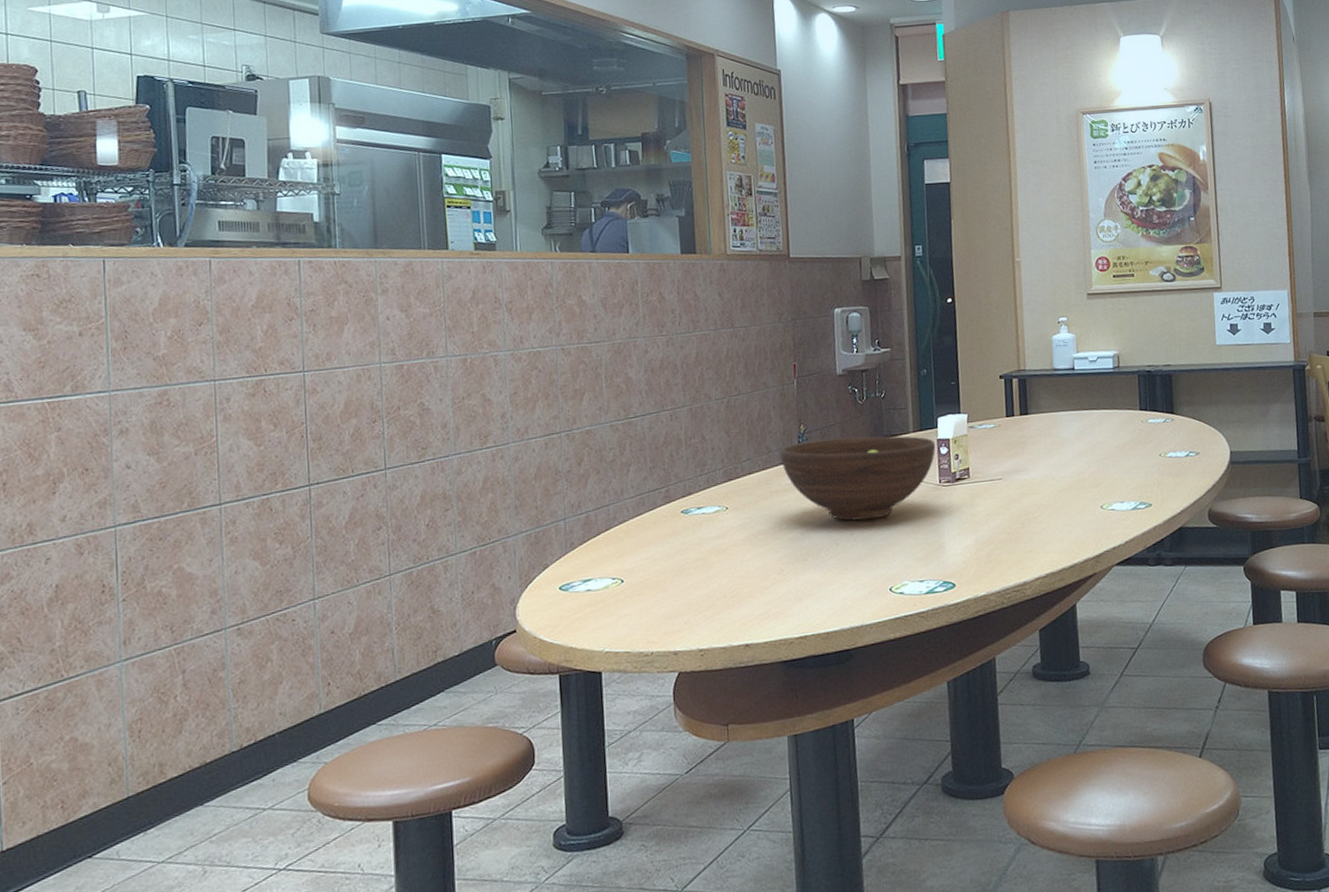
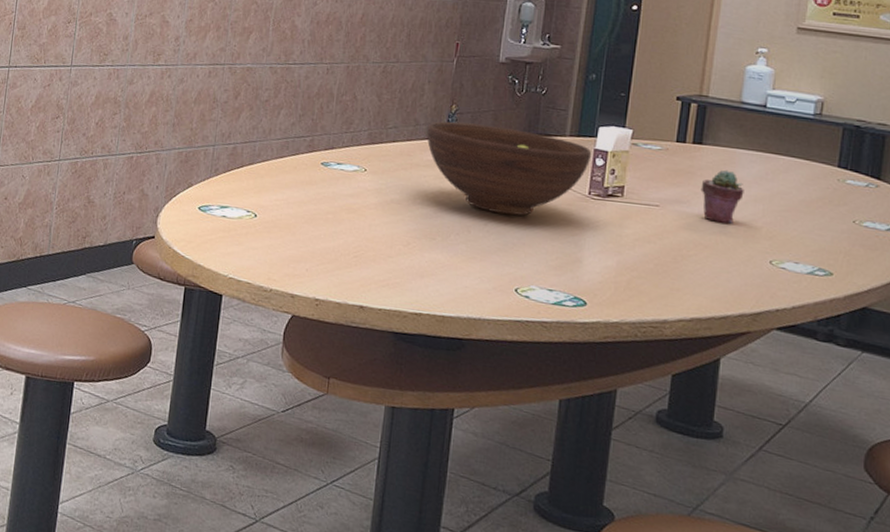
potted succulent: none [1033,433,1070,482] -> present [700,169,744,224]

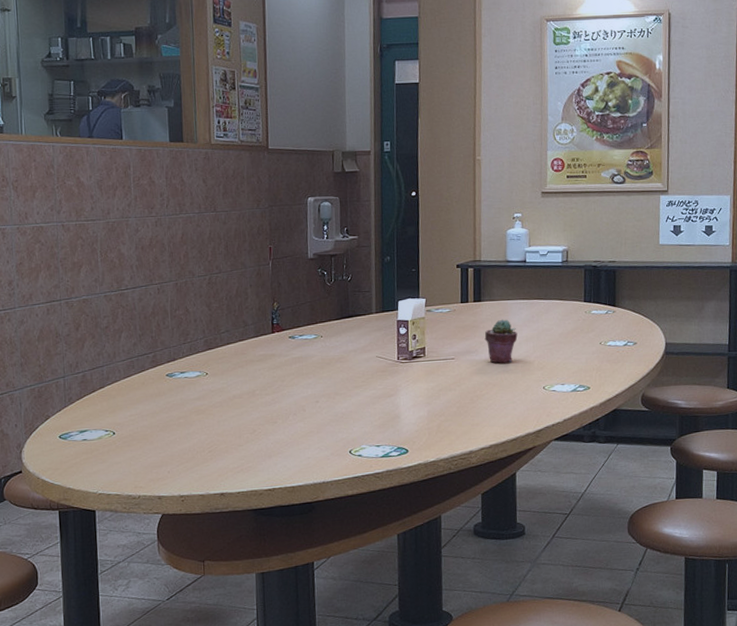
fruit bowl: present [426,121,592,216] -> none [255,315,396,390]

